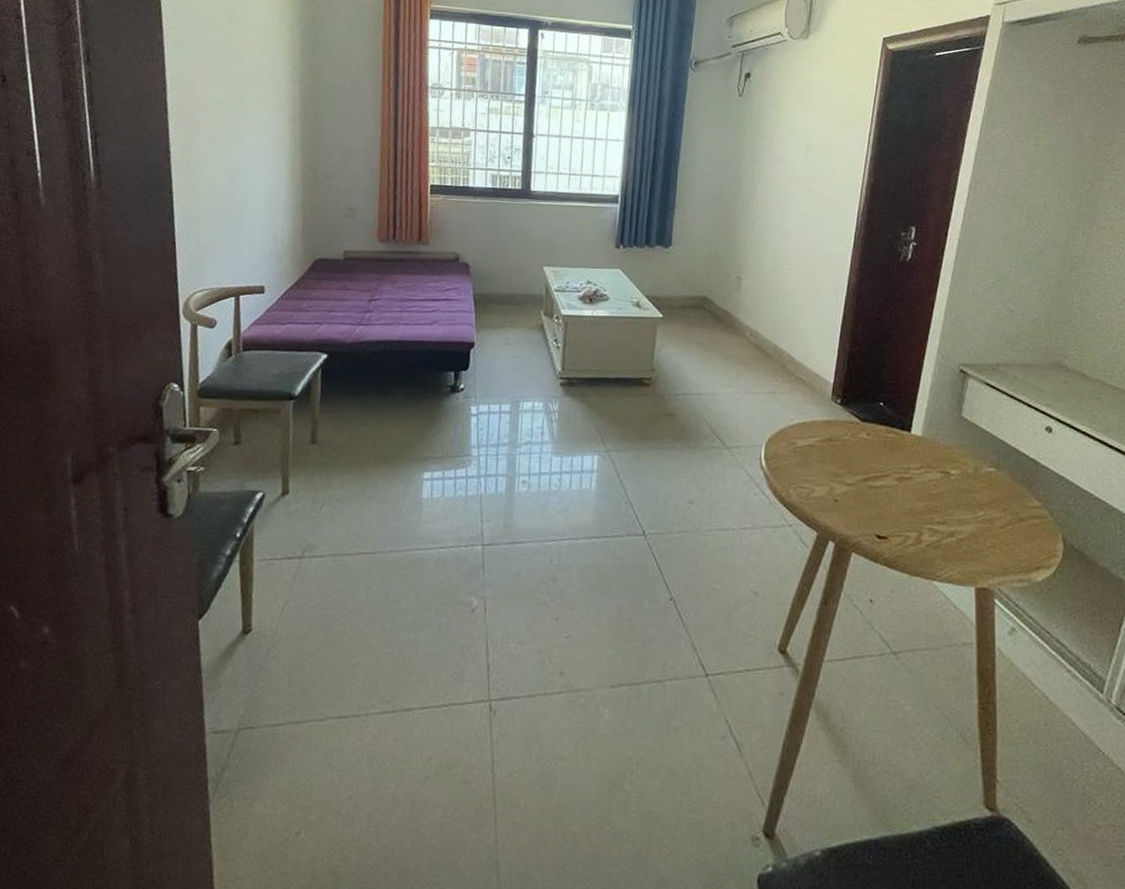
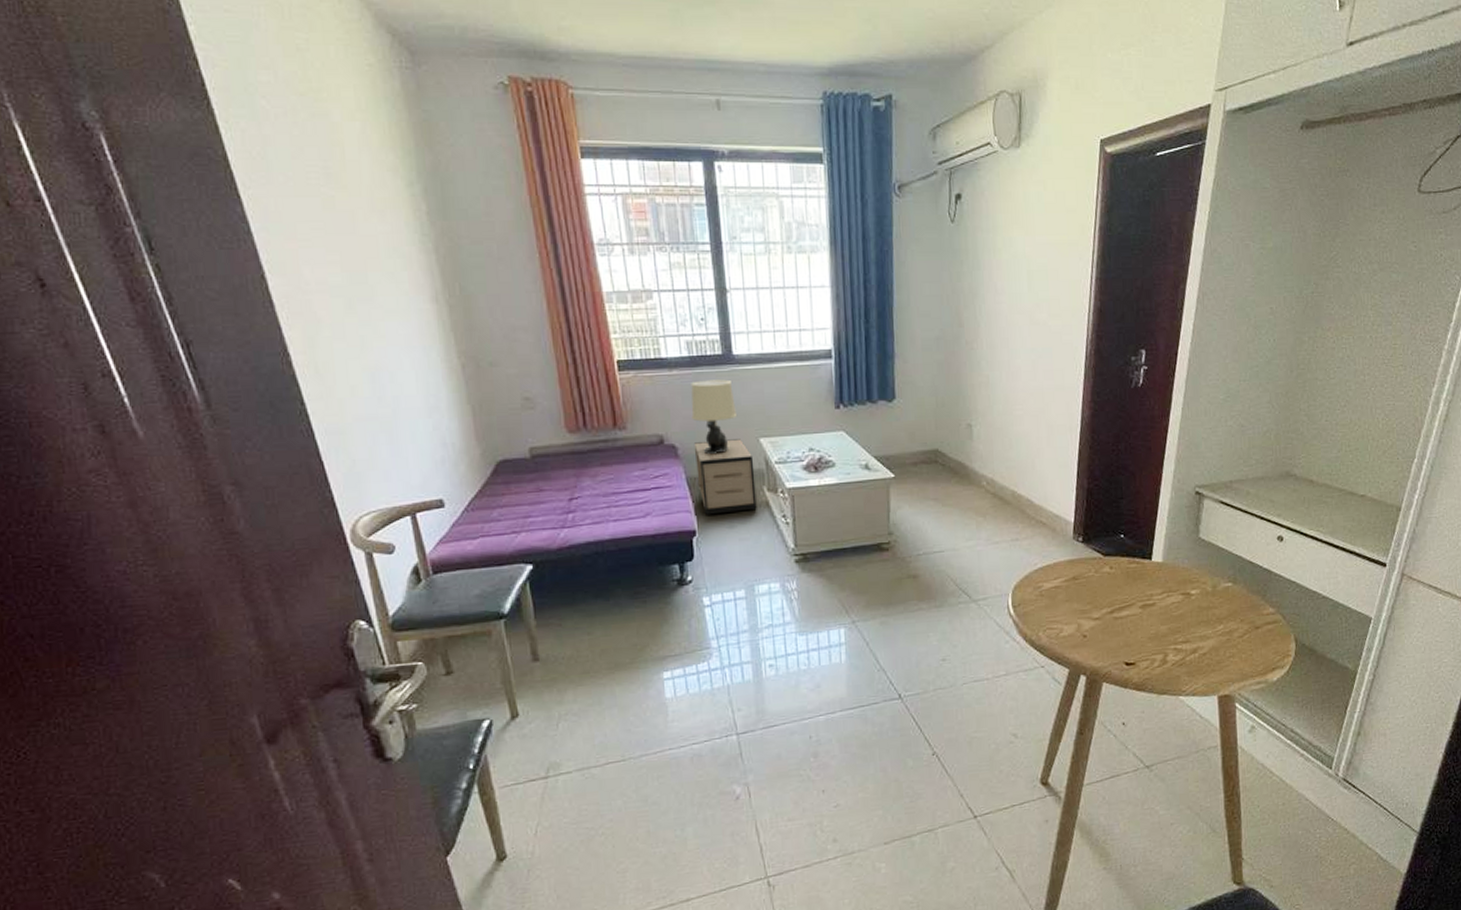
nightstand: none [483,263,535,331] -> present [693,439,757,515]
table lamp: none [486,210,527,276] -> present [691,379,738,454]

